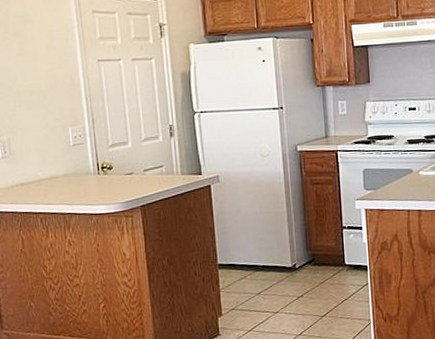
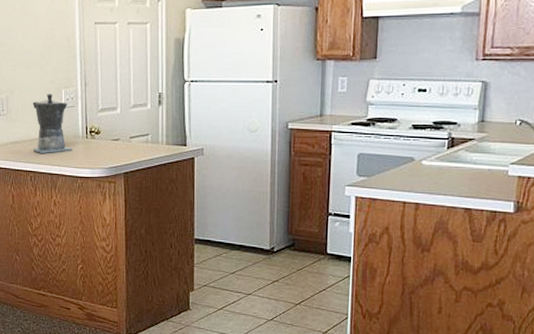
coffee maker: none [37,132,84,193] -> present [32,94,72,153]

